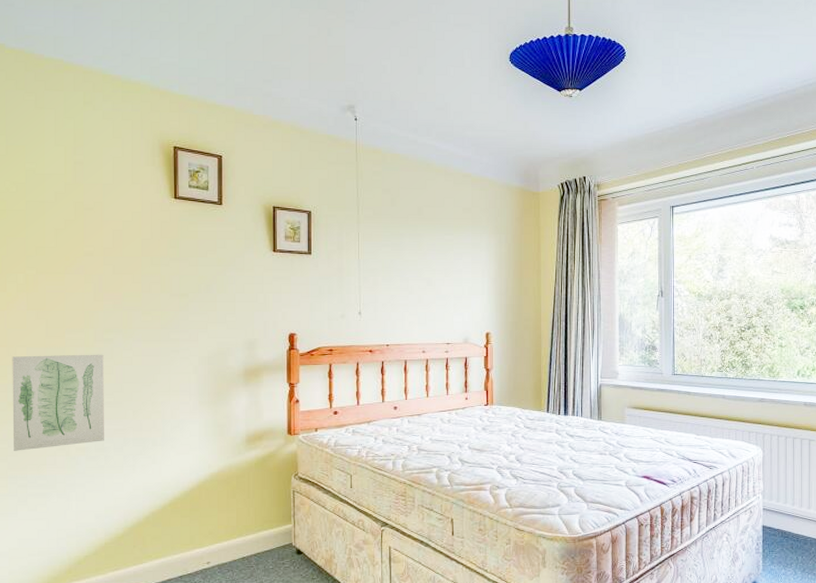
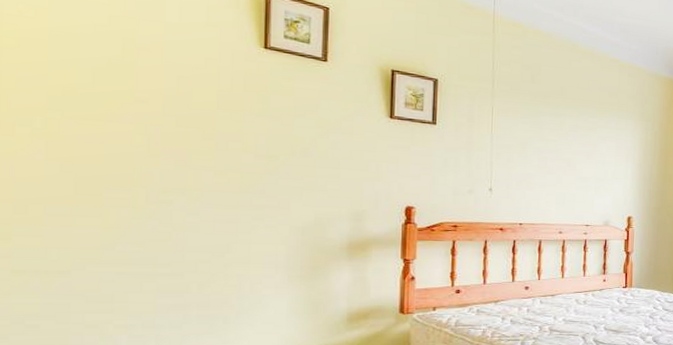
wall art: present [12,354,104,451] -> none [18,215,159,329]

